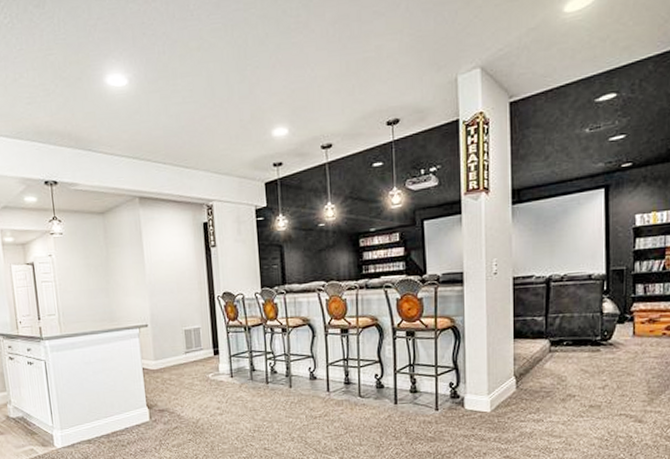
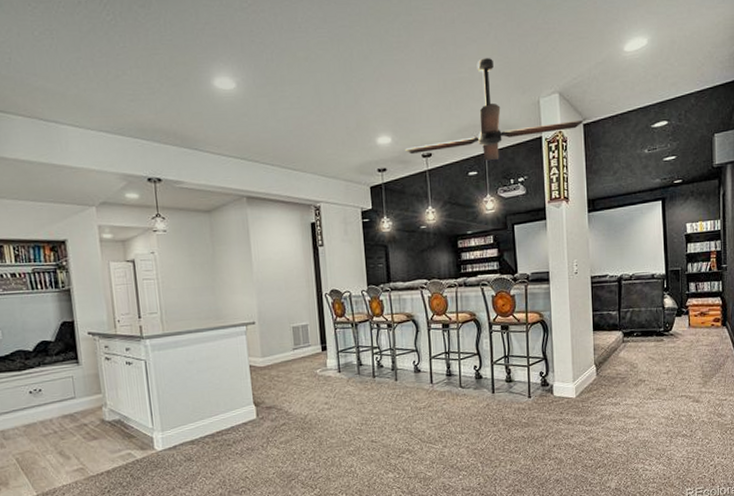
ceiling fan: none [303,33,509,150] -> present [405,58,583,161]

